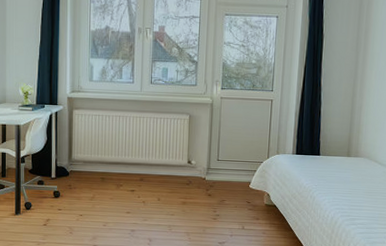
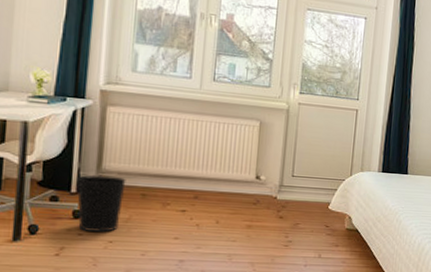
wastebasket: none [55,164,90,208] -> present [77,175,126,232]

